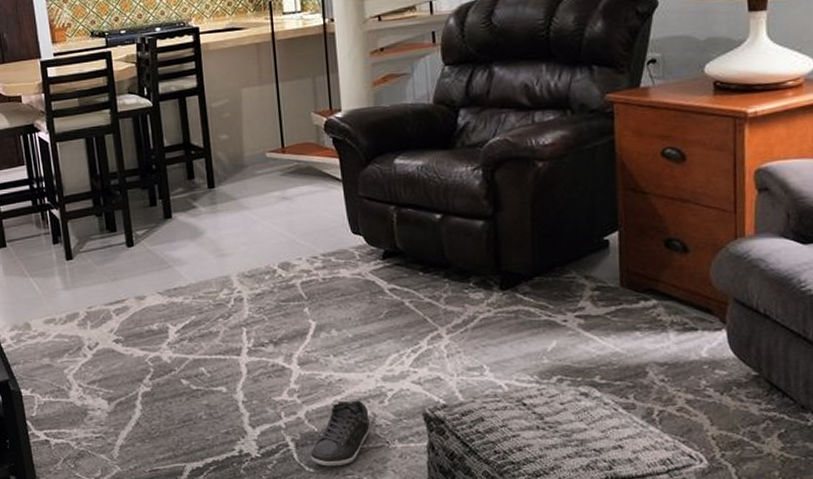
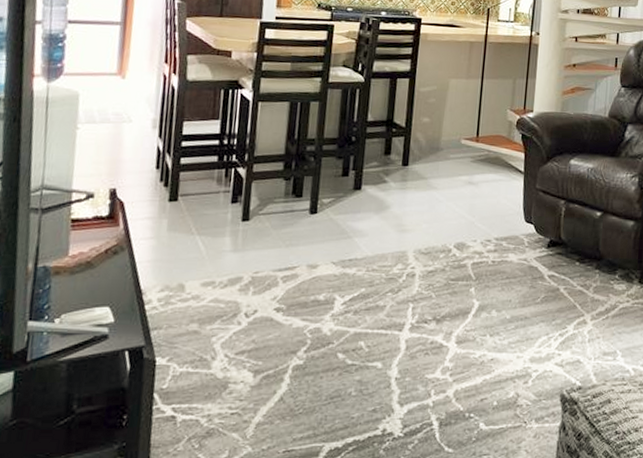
shoe: present [311,400,370,467] -> none [452,380,513,447]

